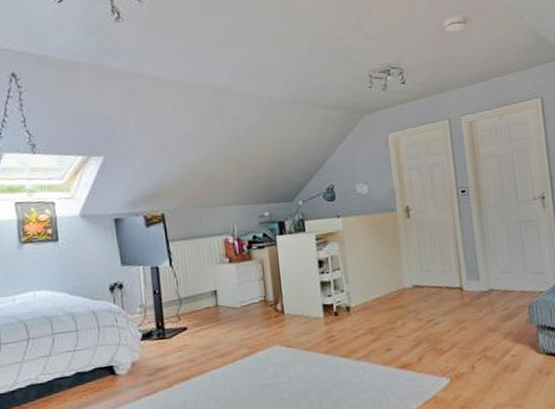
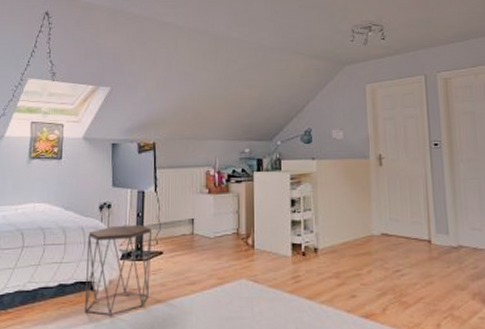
side table: none [101,302,177,398] -> present [85,224,151,316]

